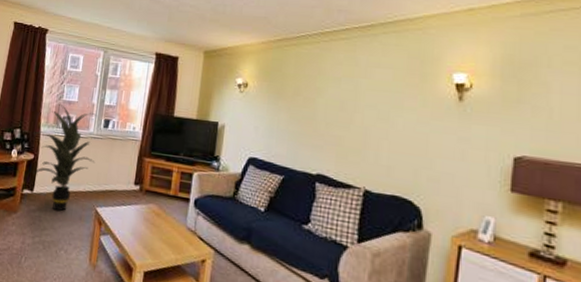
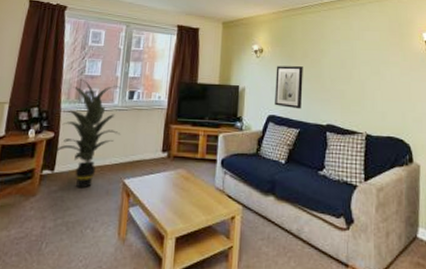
wall art: none [257,103,294,154] -> present [275,66,303,109]

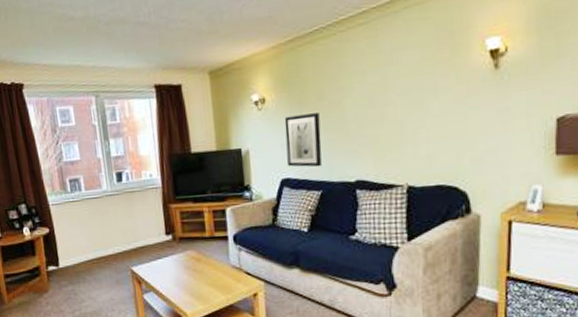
indoor plant: present [53,79,122,189] -> none [41,167,118,281]

